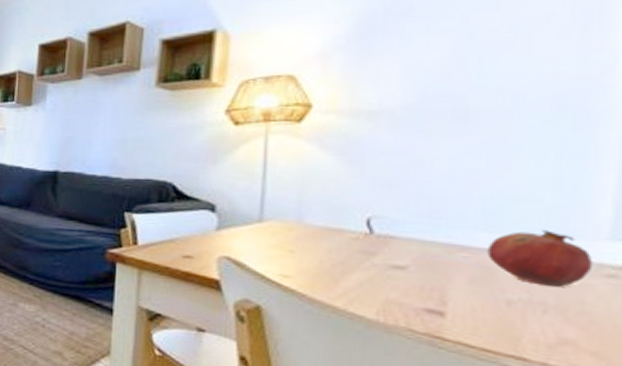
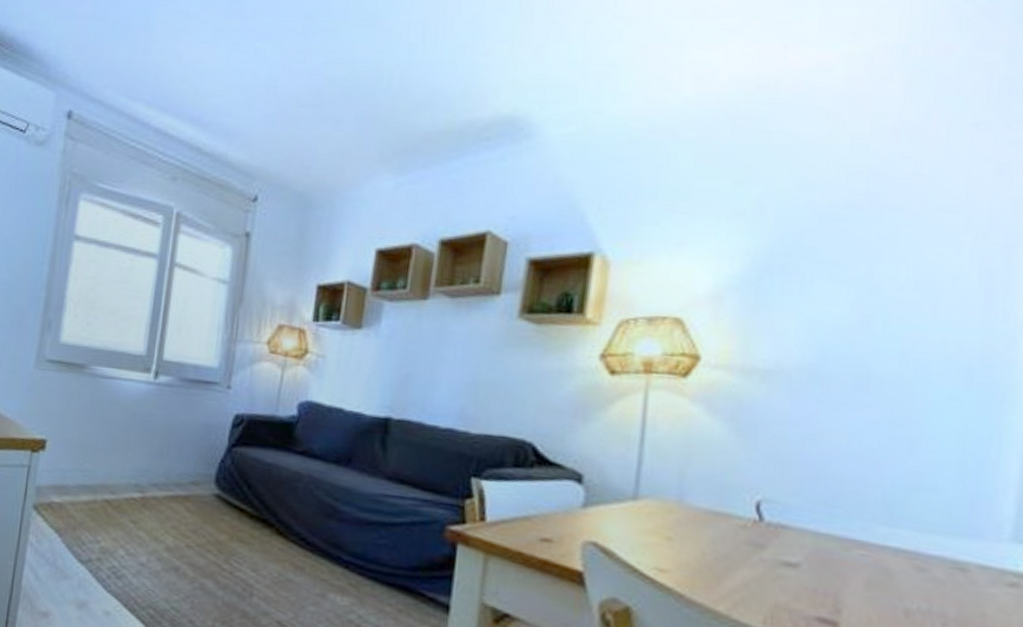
fruit: present [487,230,594,287] -> none [885,526,995,596]

